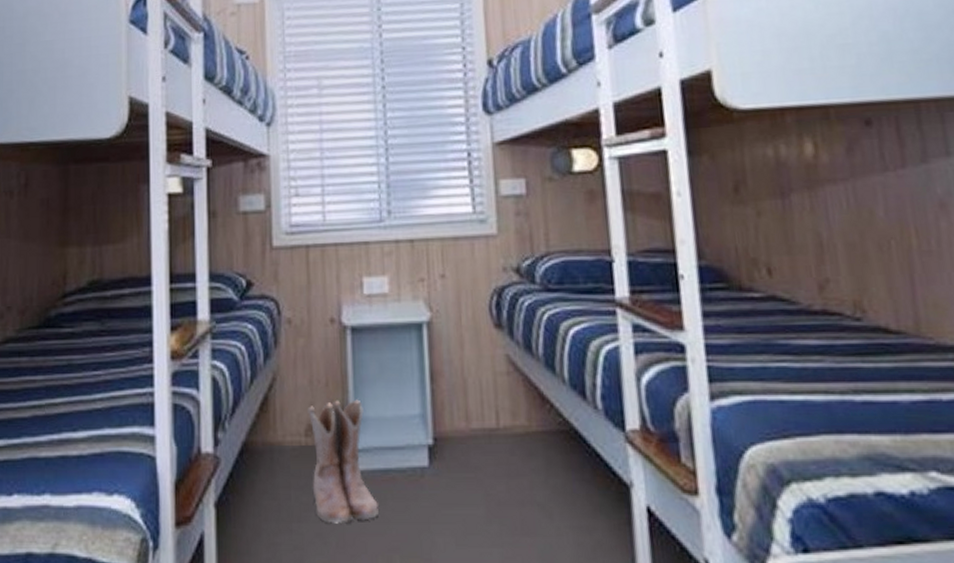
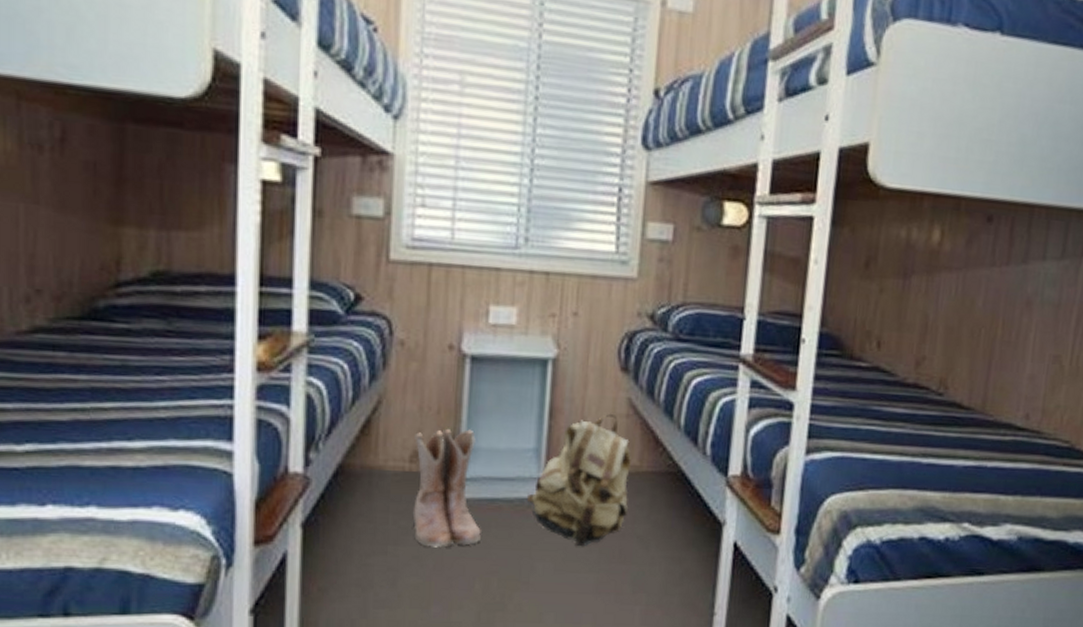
backpack: none [418,372,524,518] -> present [526,413,631,547]

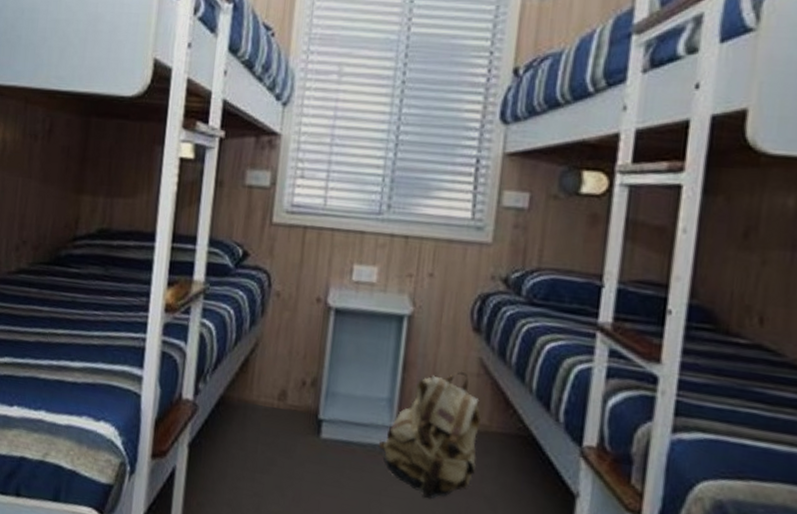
boots: present [412,429,481,548] -> none [277,372,336,482]

